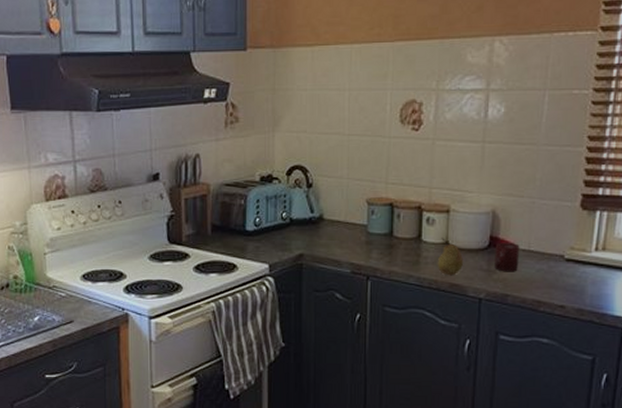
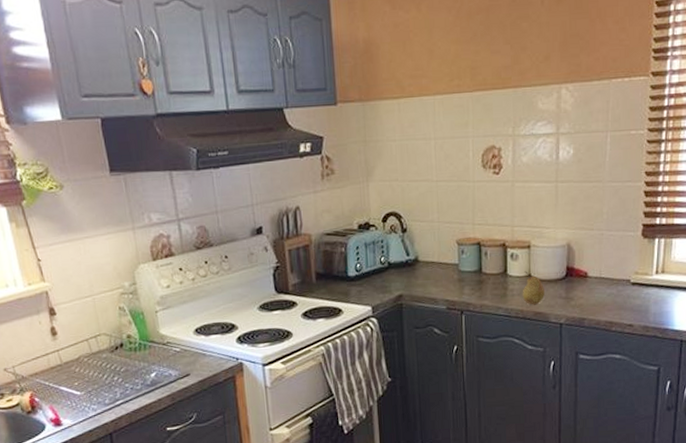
cup: present [494,242,520,272] -> none [571,271,593,299]

